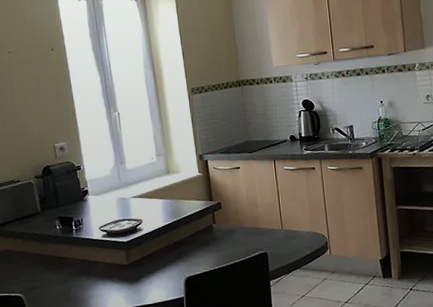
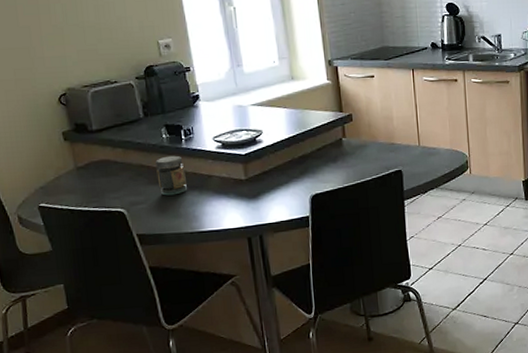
jar: none [50,244,77,281] -> present [155,155,188,196]

